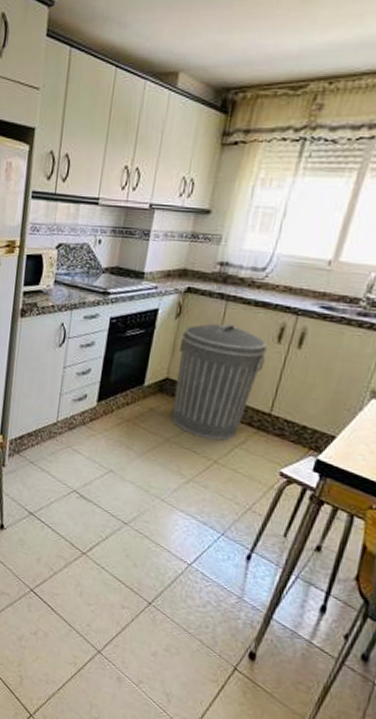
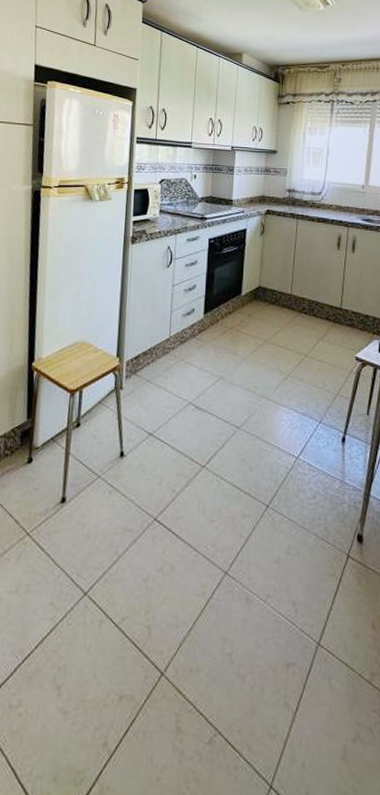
trash can: present [171,323,267,441] -> none [266,237,331,336]

